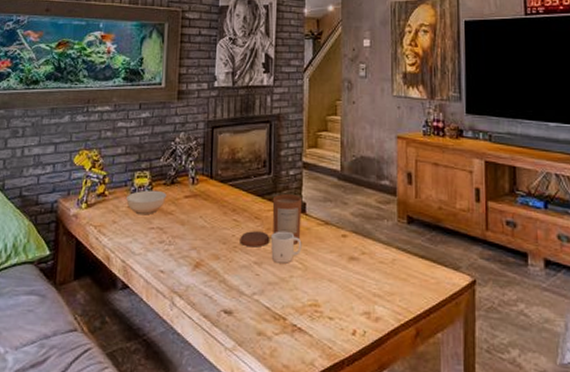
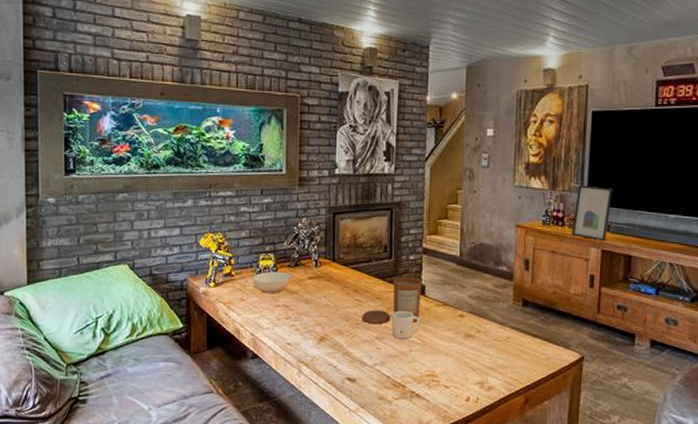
picture frame: none [453,94,492,151] -> present [572,185,614,241]

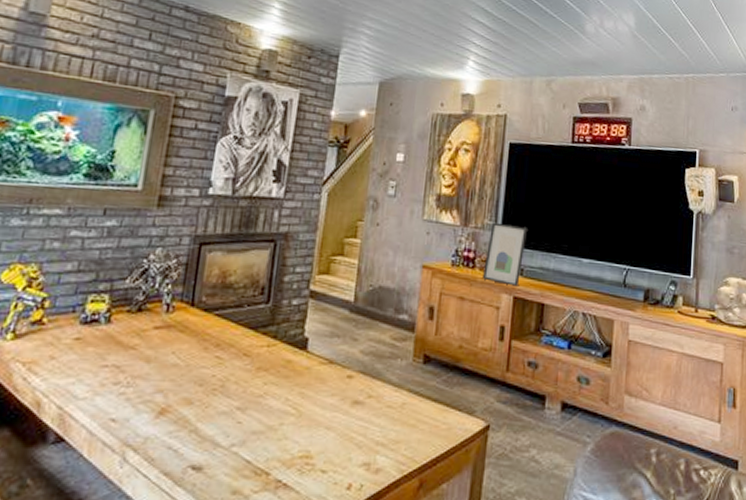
bowl: present [253,271,291,294] -> none [72,318,130,350]
candle: present [362,277,422,325] -> none [221,327,305,390]
mug: present [391,310,421,339] -> none [259,370,299,409]

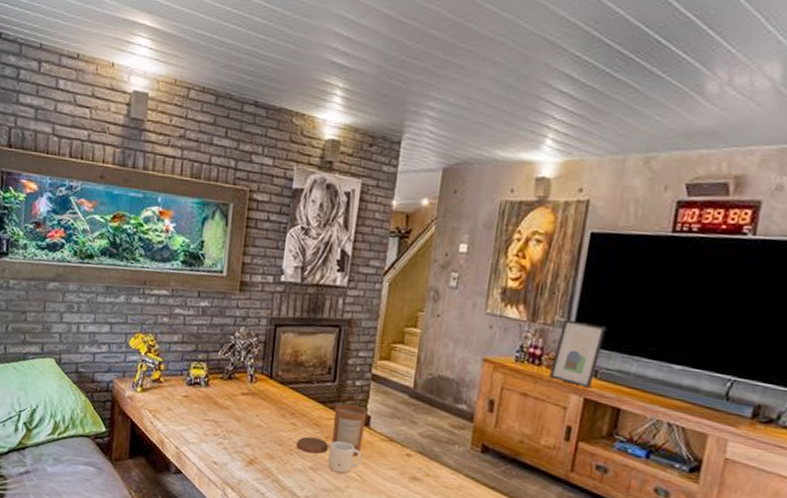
candle: none [221,327,305,390] -> present [296,404,368,457]
mug: none [259,370,299,409] -> present [328,440,362,474]

